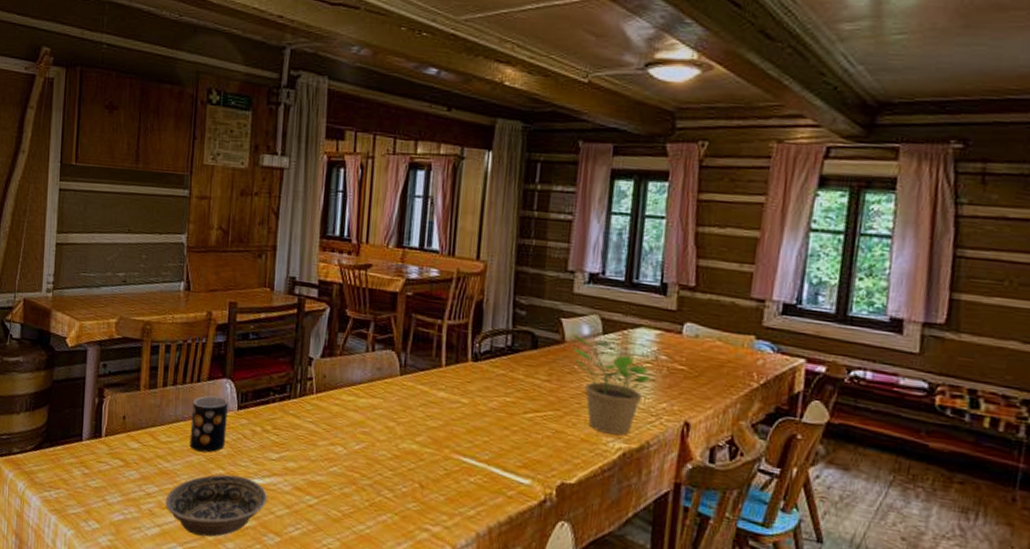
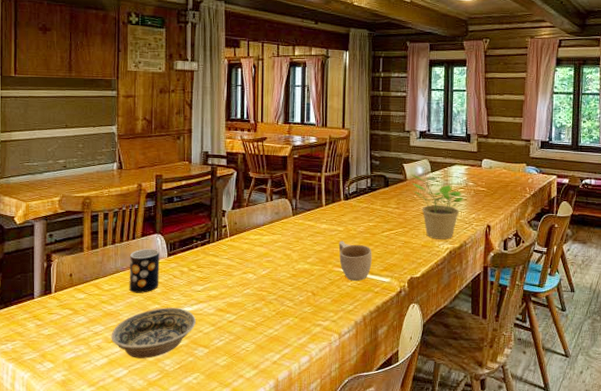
cup: none [460,417,508,478] -> present [338,241,372,282]

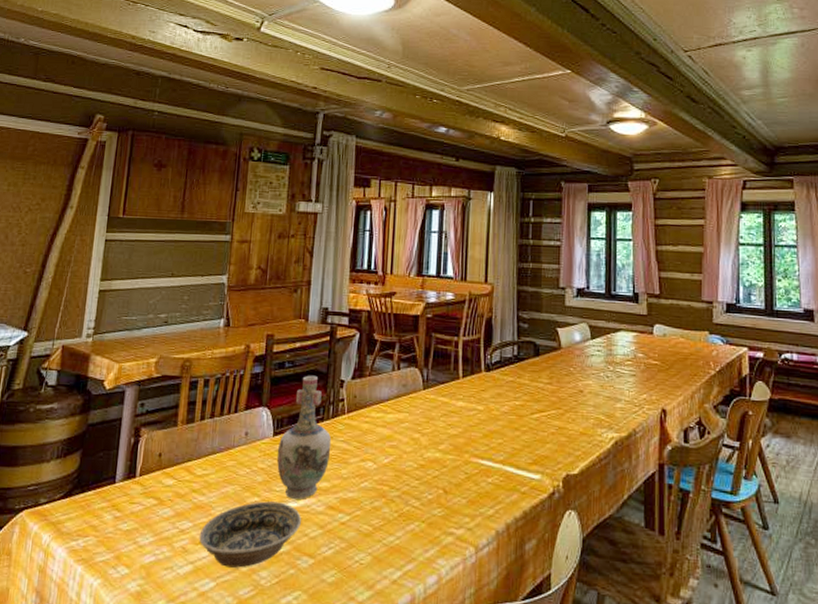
mug: present [129,249,159,293] -> none [225,425,264,482]
vase: none [173,207,218,305] -> present [277,375,332,499]
cup: present [338,241,372,282] -> none [477,423,519,477]
potted plant: present [411,174,463,240] -> none [566,341,631,426]

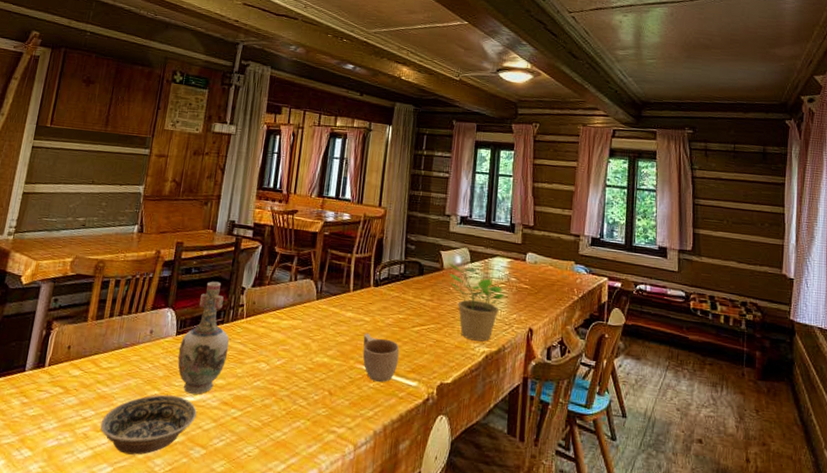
cup: none [477,423,519,477] -> present [362,333,400,383]
potted plant: none [566,341,631,426] -> present [448,263,504,342]

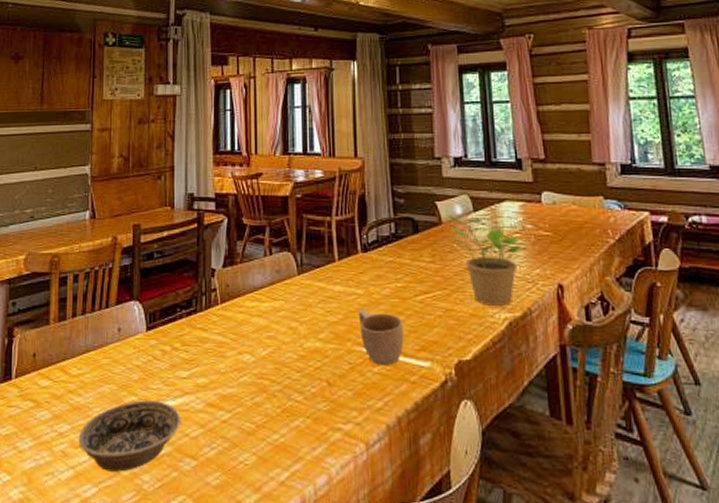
vase: present [177,281,230,395] -> none [152,265,206,397]

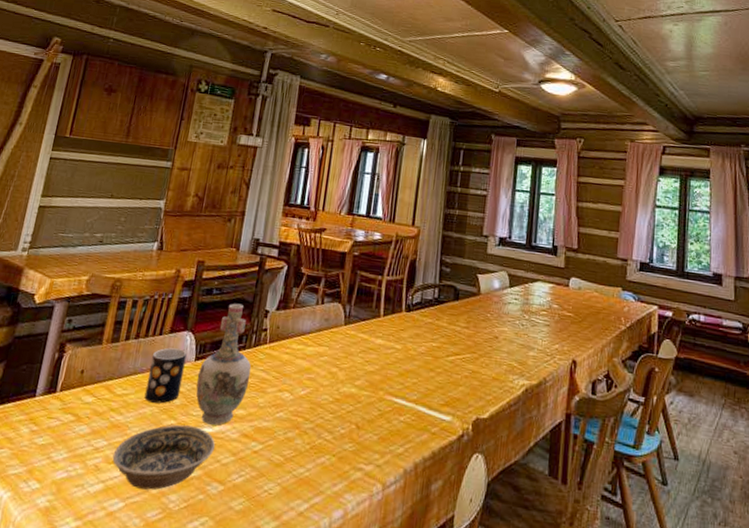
mug: none [100,320,137,380] -> present [144,347,187,404]
vase: none [152,265,206,397] -> present [196,303,252,425]
cup: present [358,308,404,367] -> none [393,362,433,416]
potted plant: present [447,215,521,306] -> none [485,287,546,374]

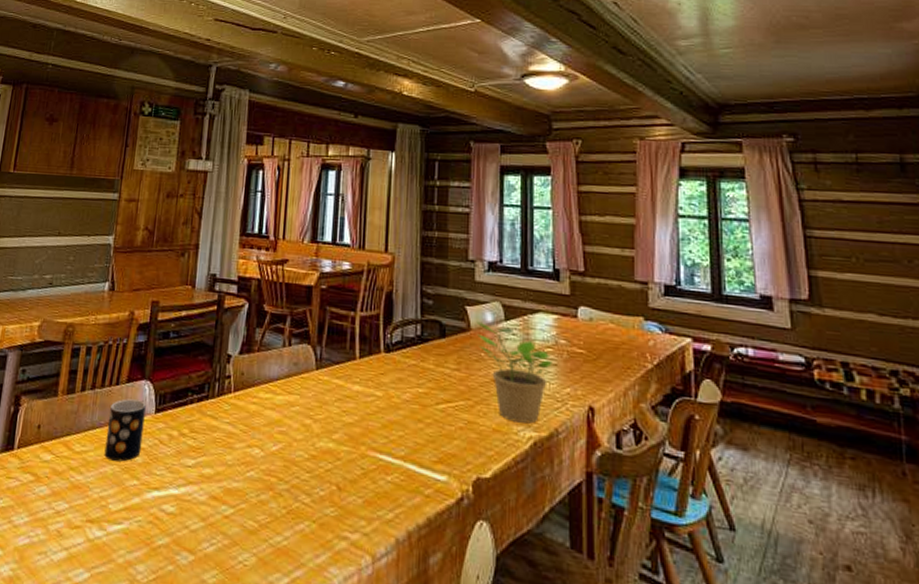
bowl: present [112,424,215,490] -> none [74,485,182,559]
vase: present [196,303,252,425] -> none [158,347,216,486]
potted plant: none [485,287,546,374] -> present [476,321,552,424]

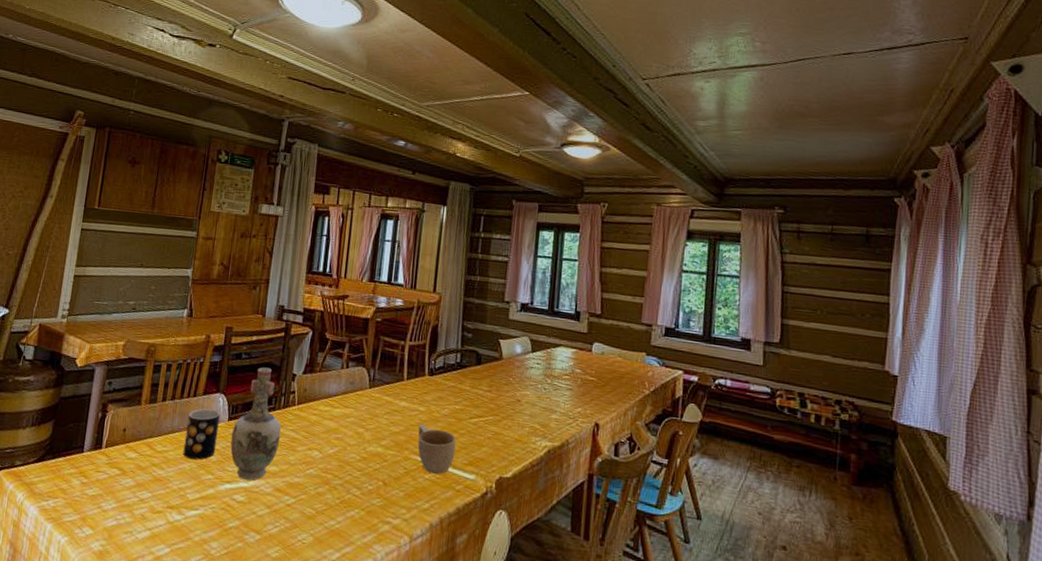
vase: none [158,347,216,486] -> present [230,367,282,481]
cup: none [375,411,422,476] -> present [417,423,457,475]
potted plant: present [476,321,552,424] -> none [508,352,568,436]

